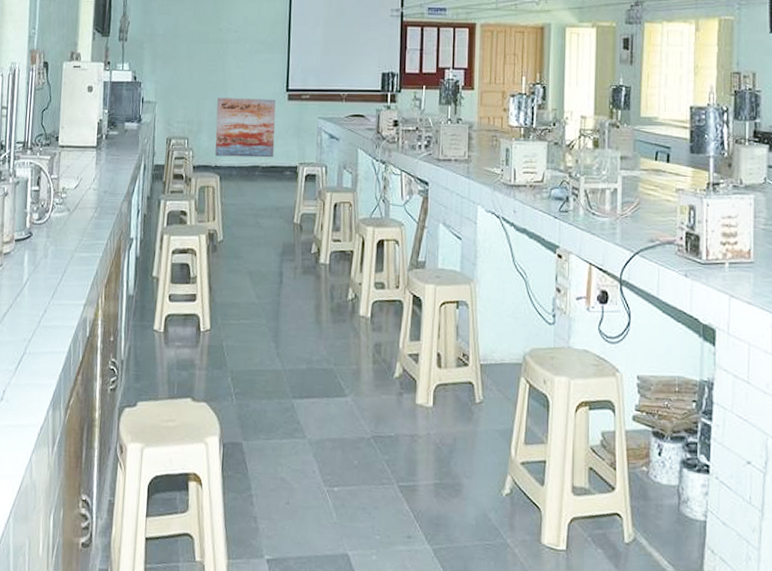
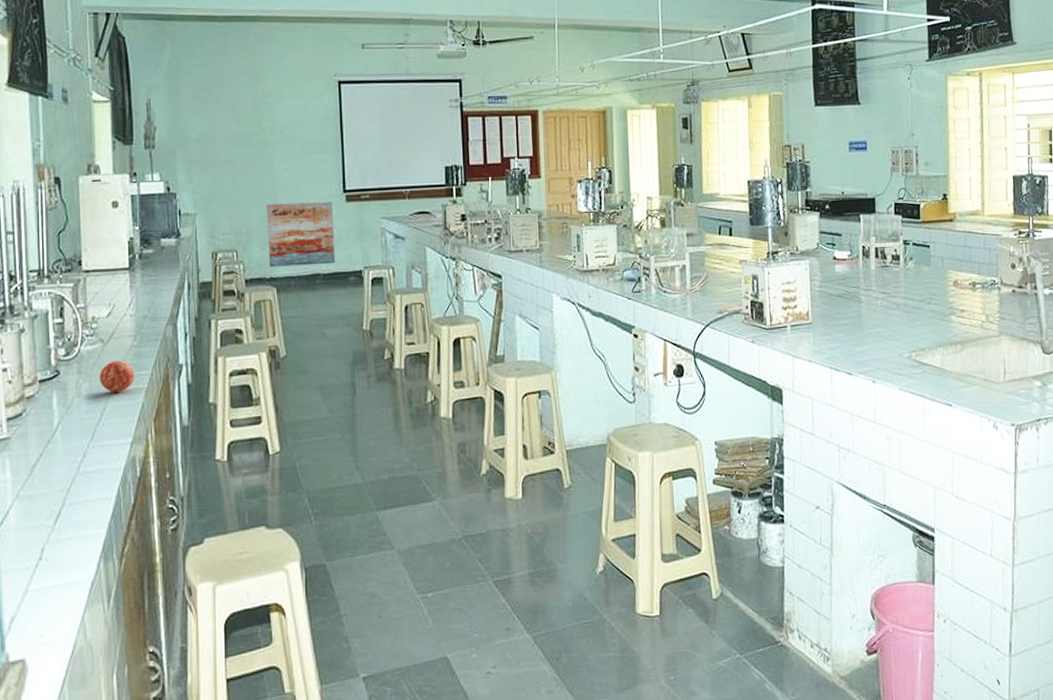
apple: none [63,228,93,258] -> present [99,360,135,393]

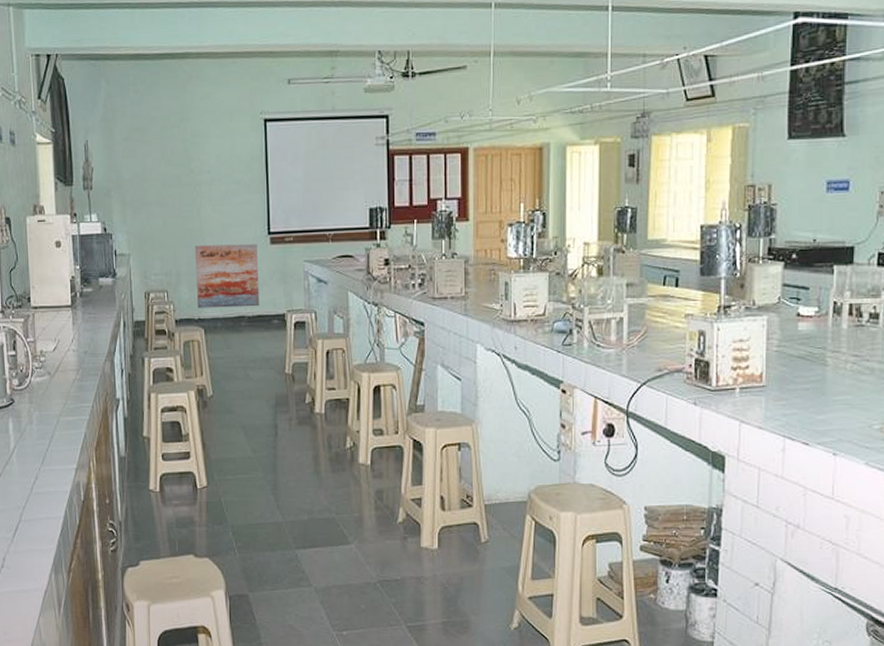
apple: present [99,360,135,393] -> none [48,392,78,422]

